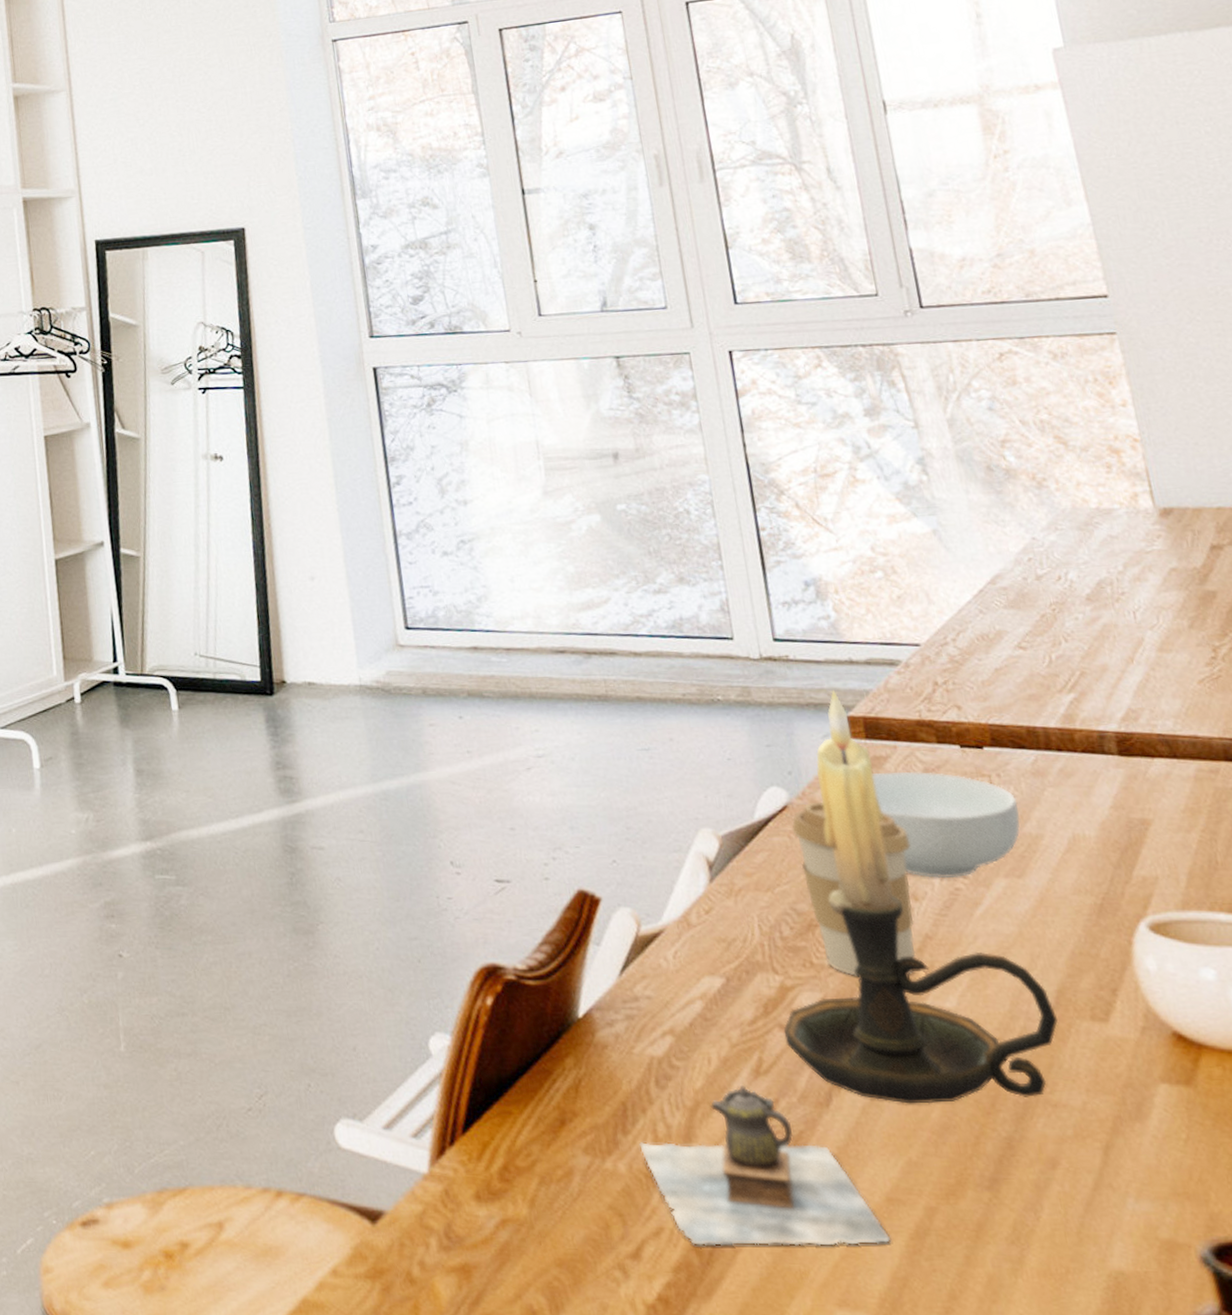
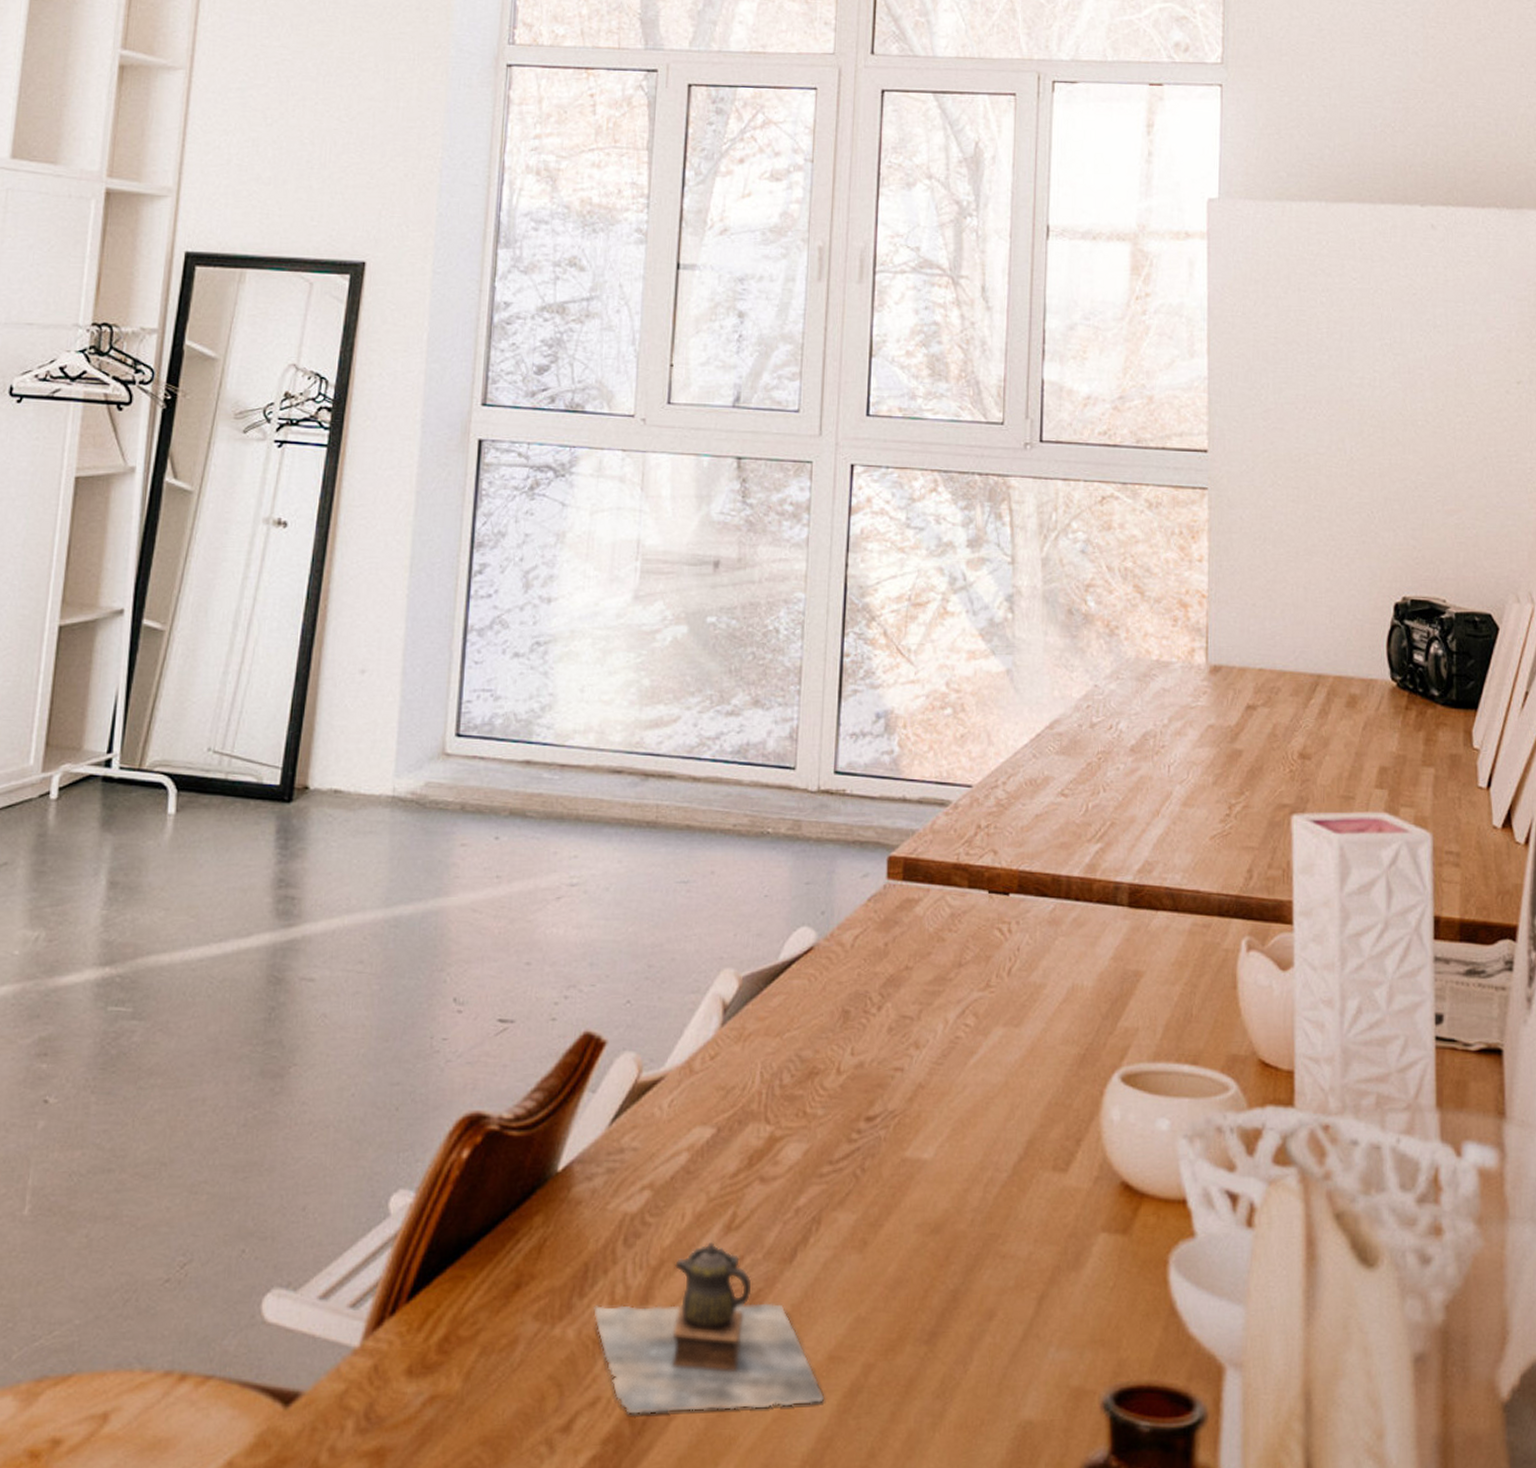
candle holder: present [783,689,1058,1104] -> none [763,827,1022,1258]
coffee cup: present [791,803,916,977] -> none [813,945,922,1127]
cereal bowl: present [872,771,1020,878] -> none [900,915,1030,1026]

